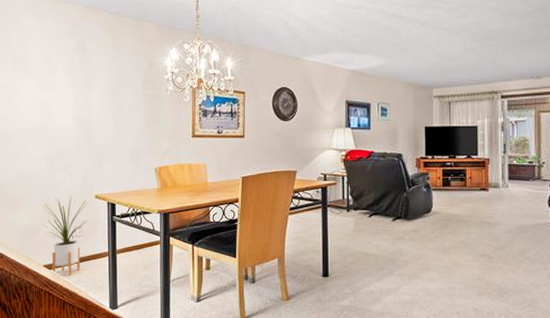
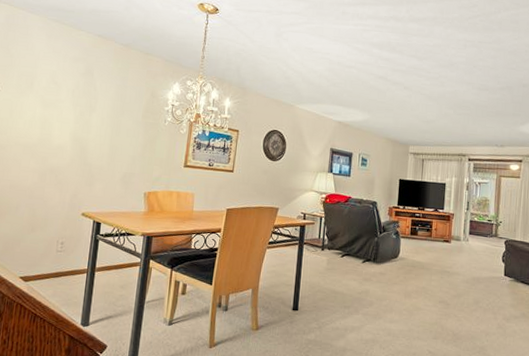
house plant: present [42,195,87,276] -> none [25,210,73,290]

